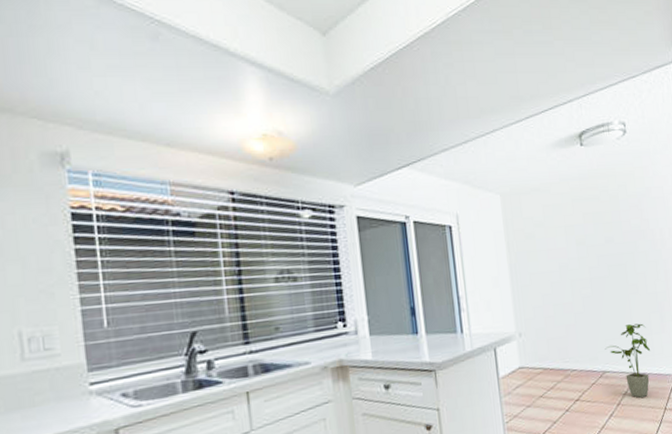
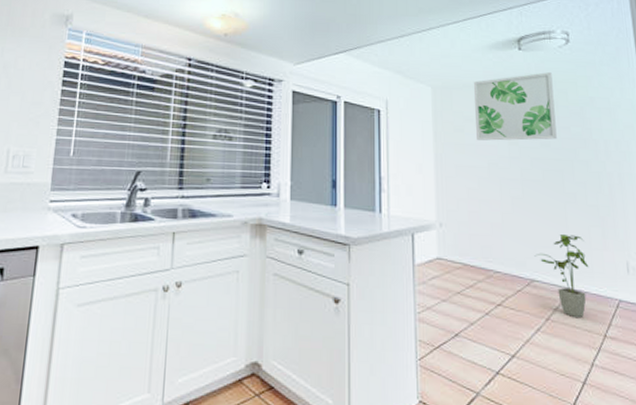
wall art: none [540,165,619,245] -> present [473,71,557,141]

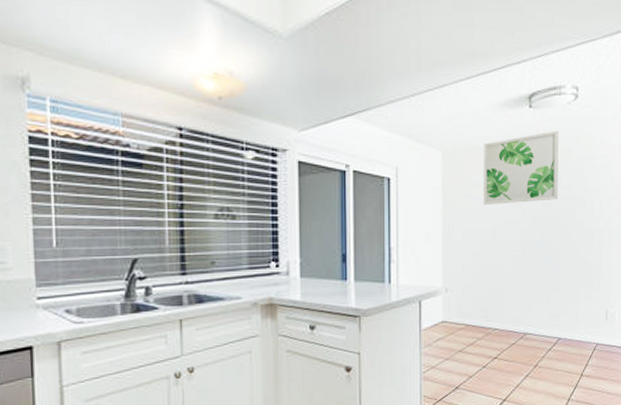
house plant: present [534,234,589,319] -> none [528,290,575,363]

